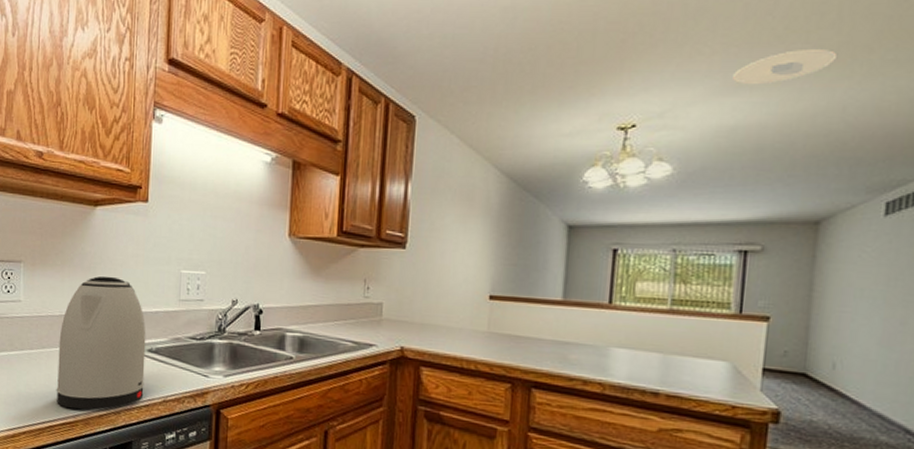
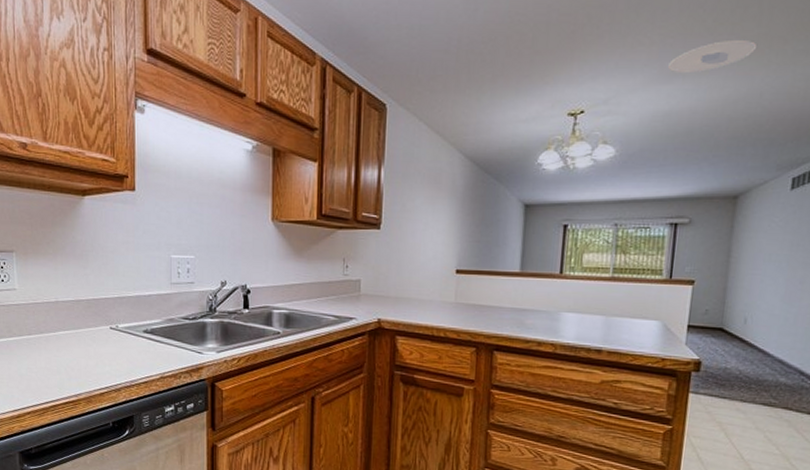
kettle: present [56,276,146,410] -> none [56,263,142,389]

